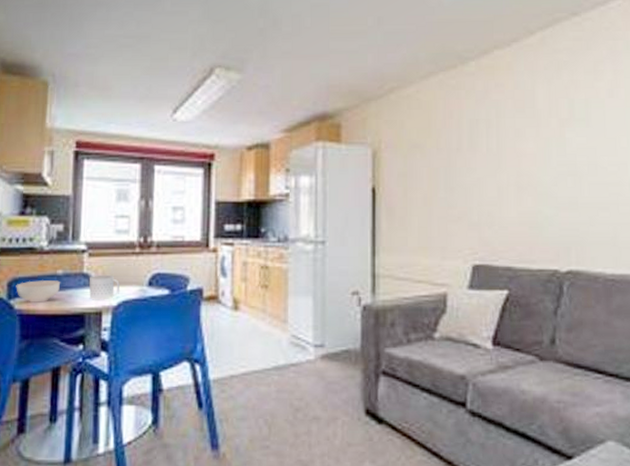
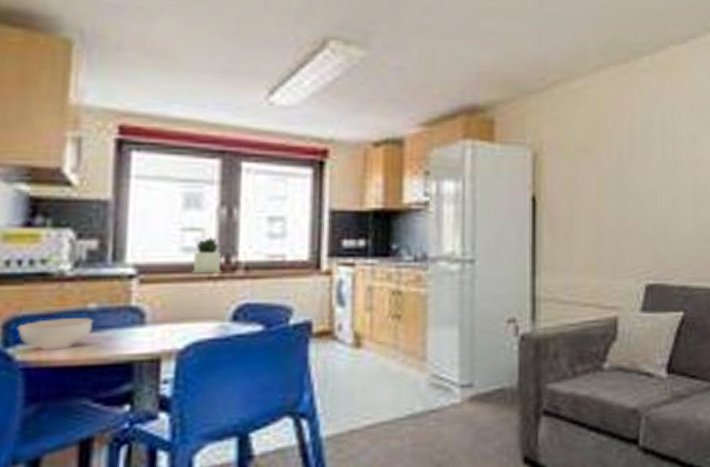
mug: present [88,274,120,300] -> none [139,307,188,343]
planter: none [121,222,142,250] -> present [190,237,223,274]

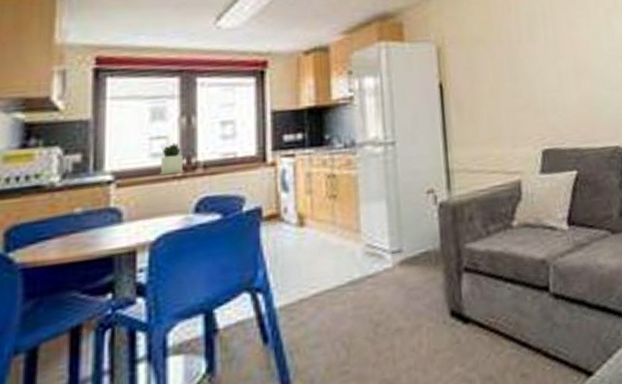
bowl: present [17,318,94,350] -> none [16,221,80,252]

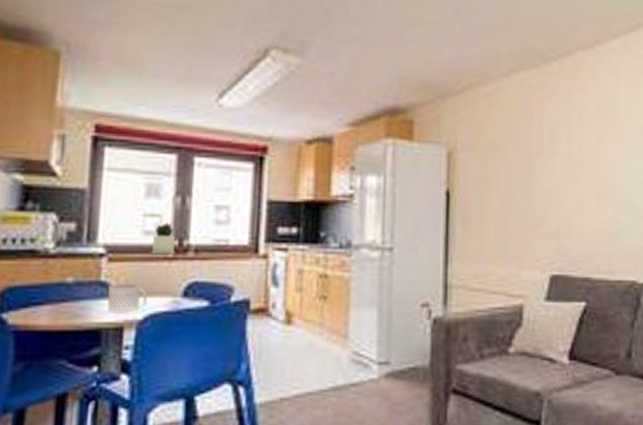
mug: none [117,205,158,239] -> present [107,283,147,314]

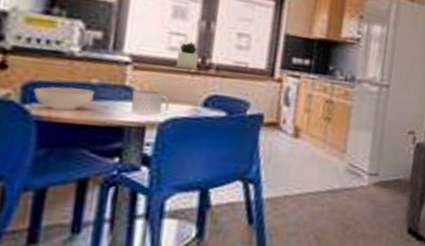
bowl: none [10,290,71,316] -> present [33,86,96,111]

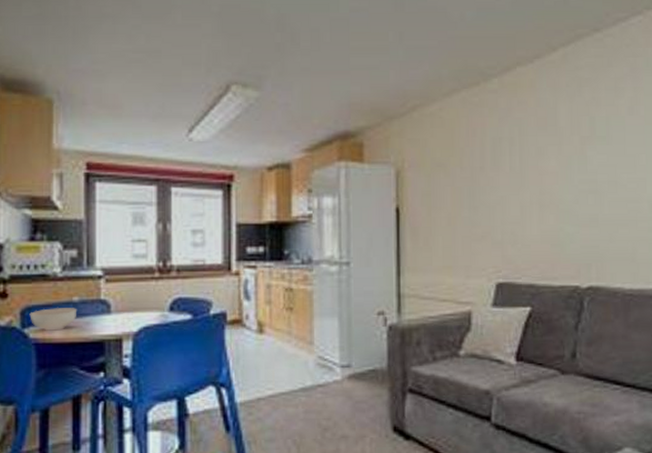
mug: present [130,89,169,116] -> none [107,300,139,327]
planter: present [174,41,199,70] -> none [139,246,162,275]

